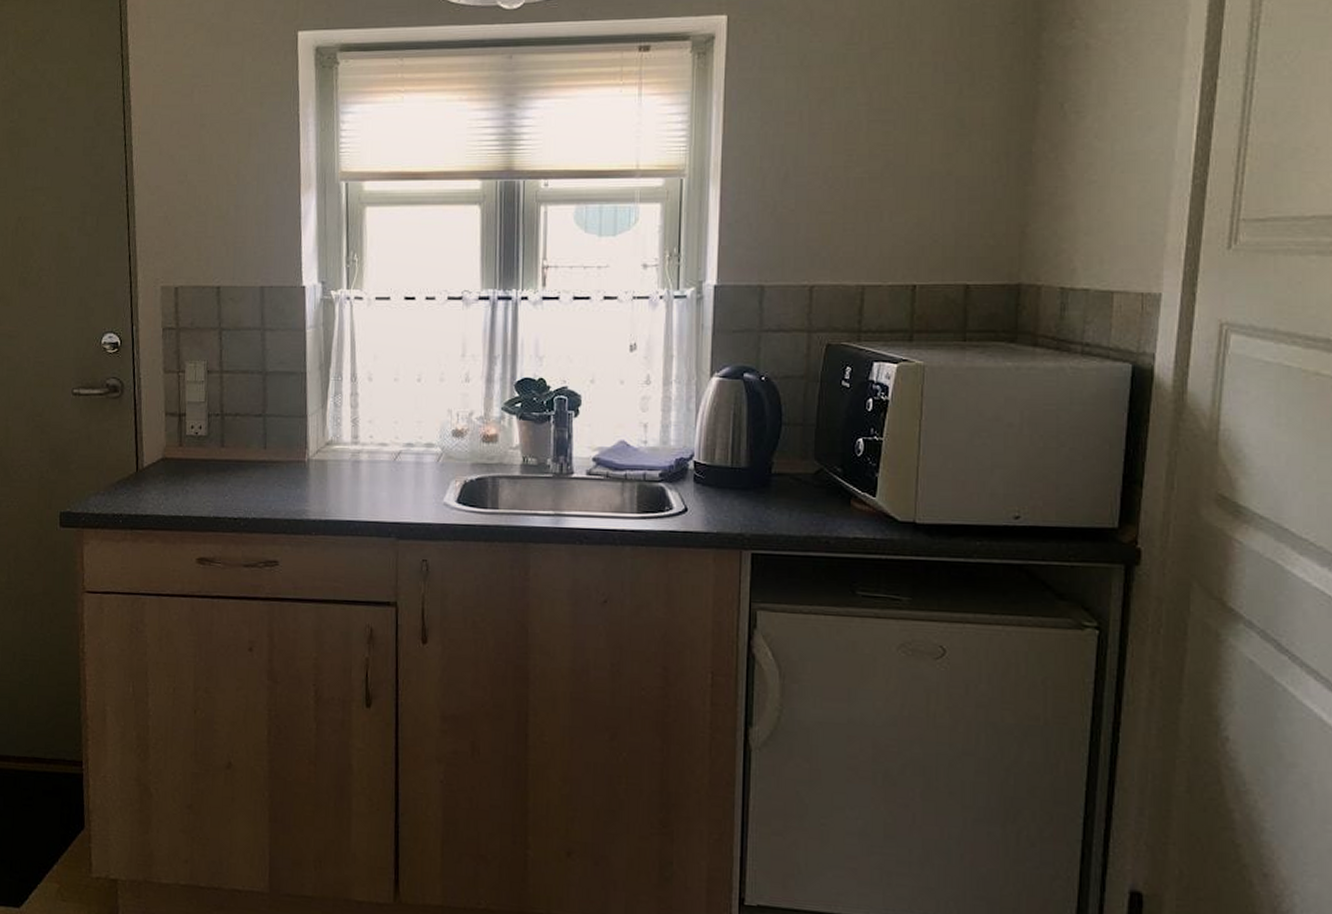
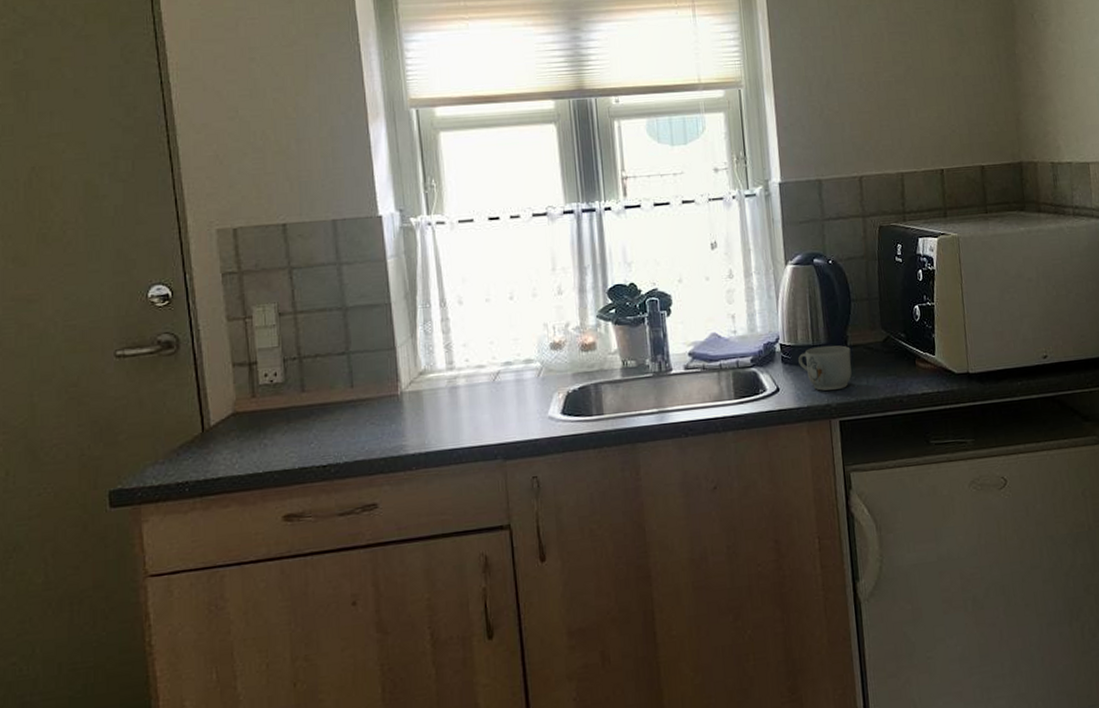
mug: none [713,469,775,520] -> present [798,345,852,391]

